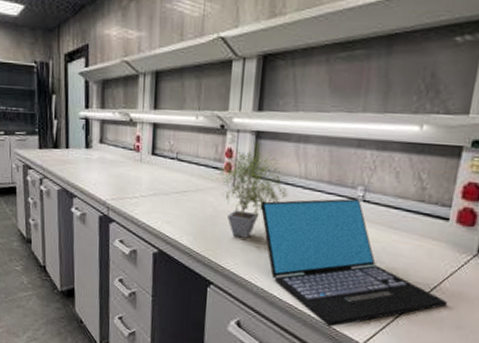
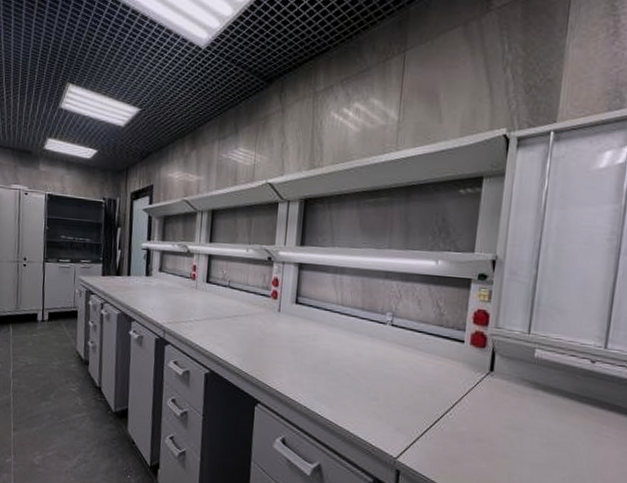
potted plant: present [218,141,289,238] -> none [265,272,328,359]
laptop: present [260,198,448,327] -> none [303,322,468,443]

